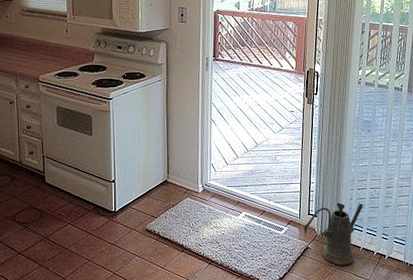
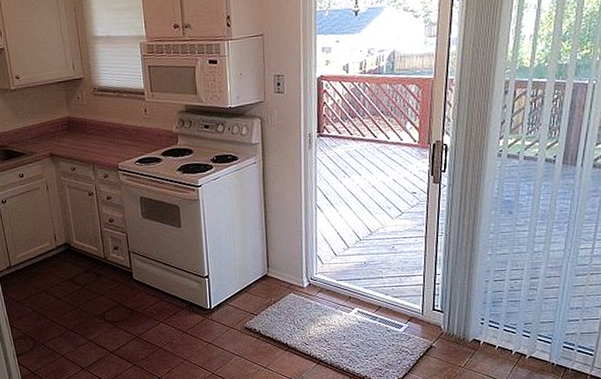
watering can: present [304,202,364,265] -> none [427,296,501,365]

